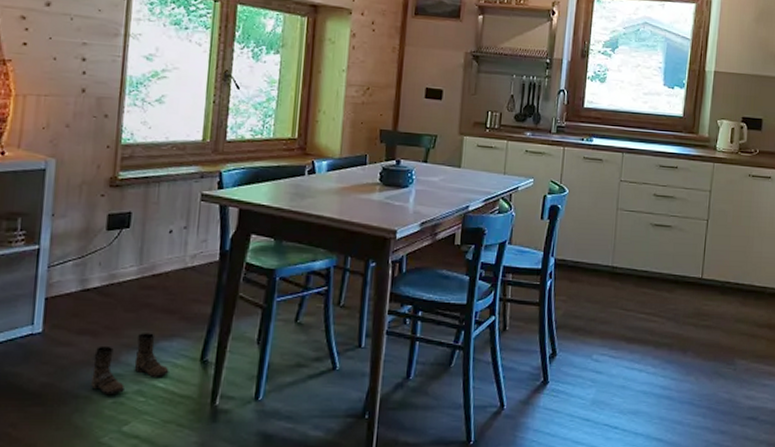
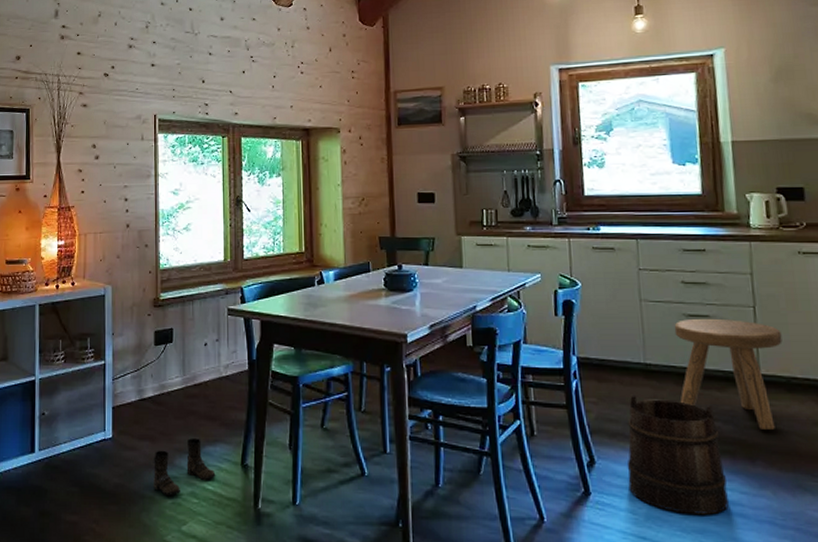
bucket: none [581,293,663,398] -> present [627,393,729,515]
stool: none [635,228,725,326] -> present [674,318,783,430]

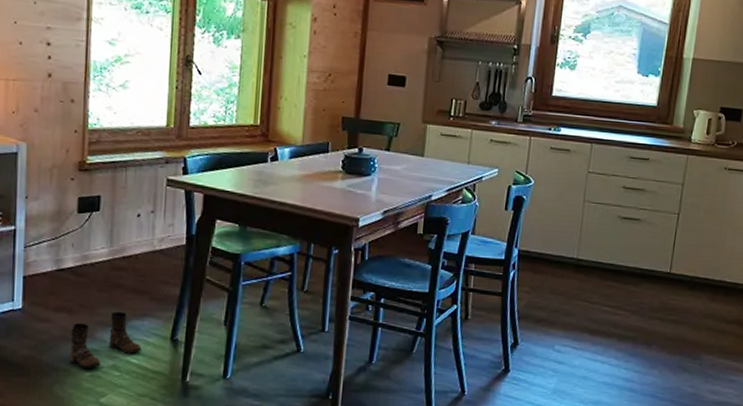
bucket: present [627,393,729,515] -> none [543,284,628,389]
stool: present [674,318,783,430] -> none [600,221,696,320]

